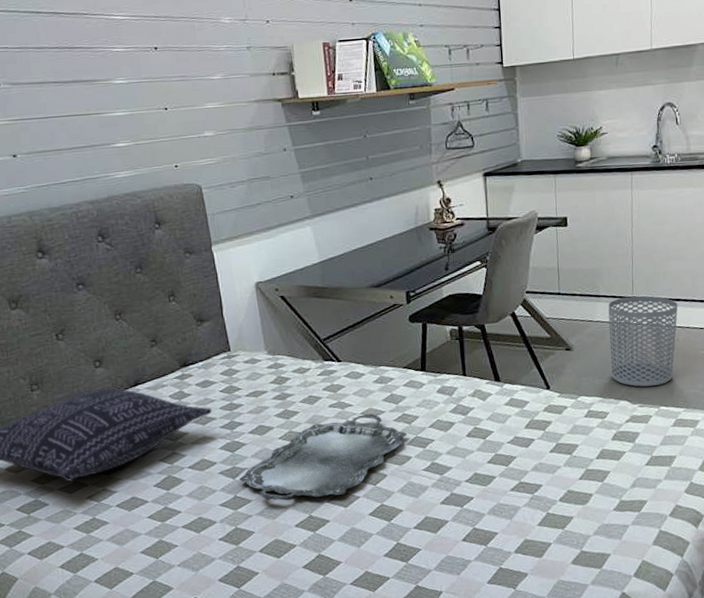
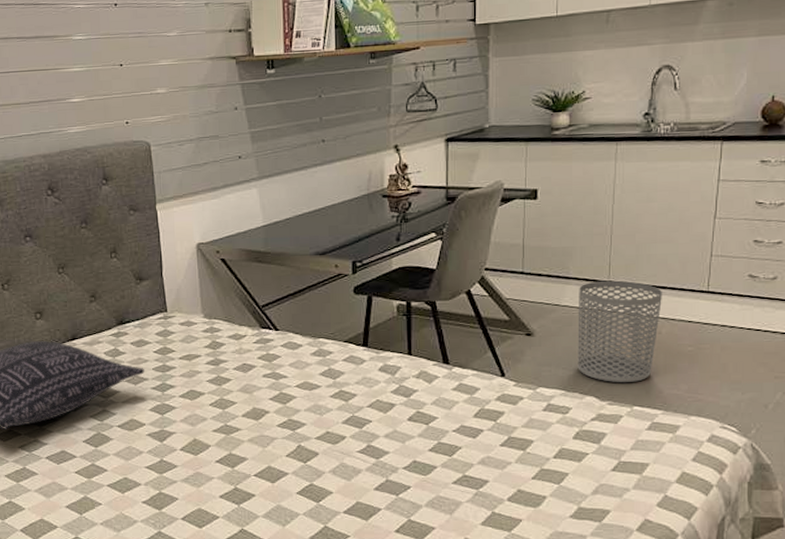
serving tray: present [239,413,407,500] -> none [167,387,343,469]

